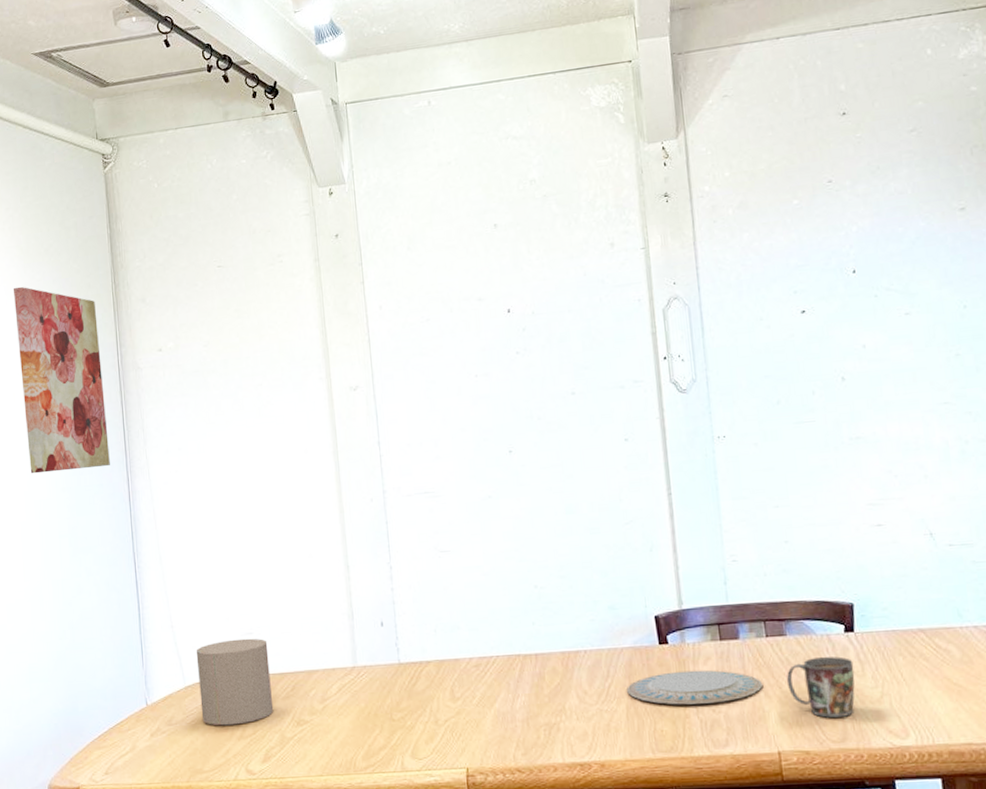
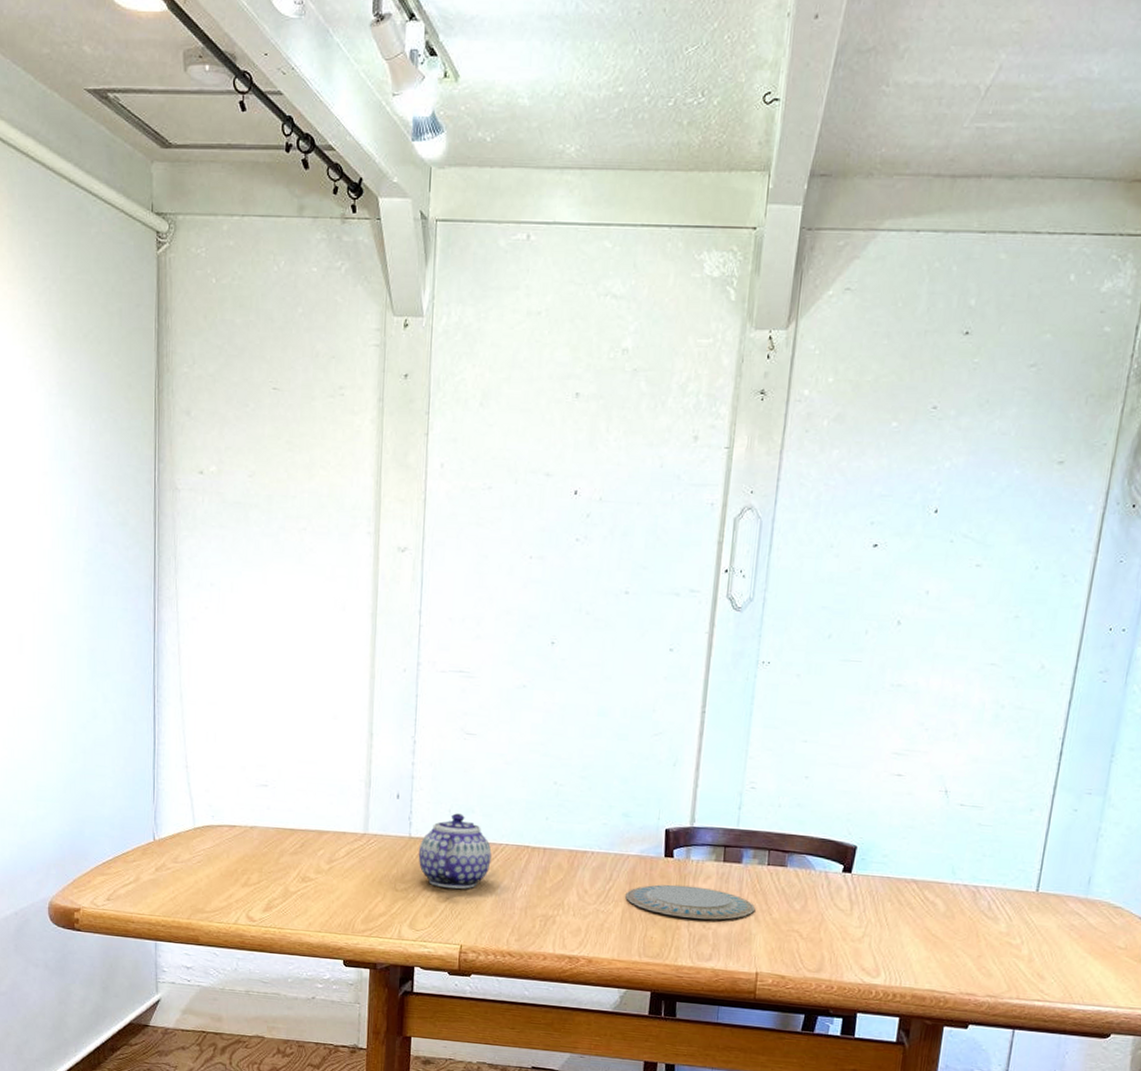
wall art: present [13,286,110,474] -> none [45,373,138,590]
candle: present [196,638,274,726] -> none [208,788,282,872]
teapot: none [409,632,485,710] -> present [418,813,492,889]
mug: present [787,656,855,718] -> none [778,891,844,950]

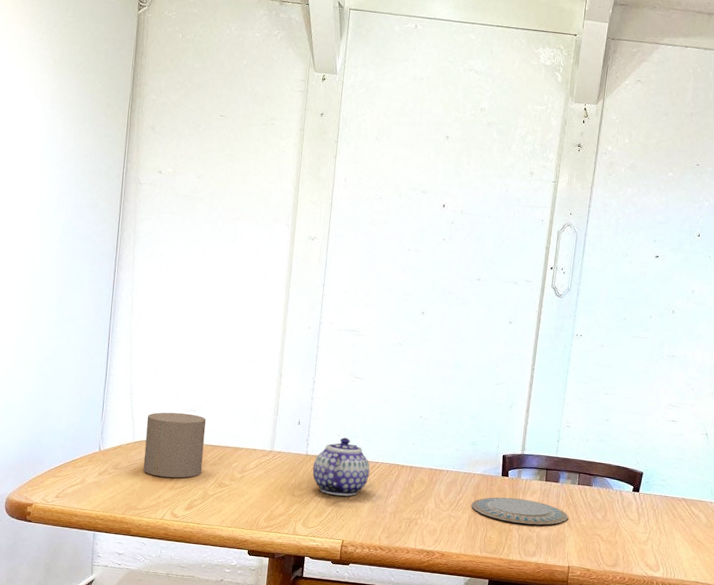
candle: none [208,788,282,872] -> present [143,412,207,478]

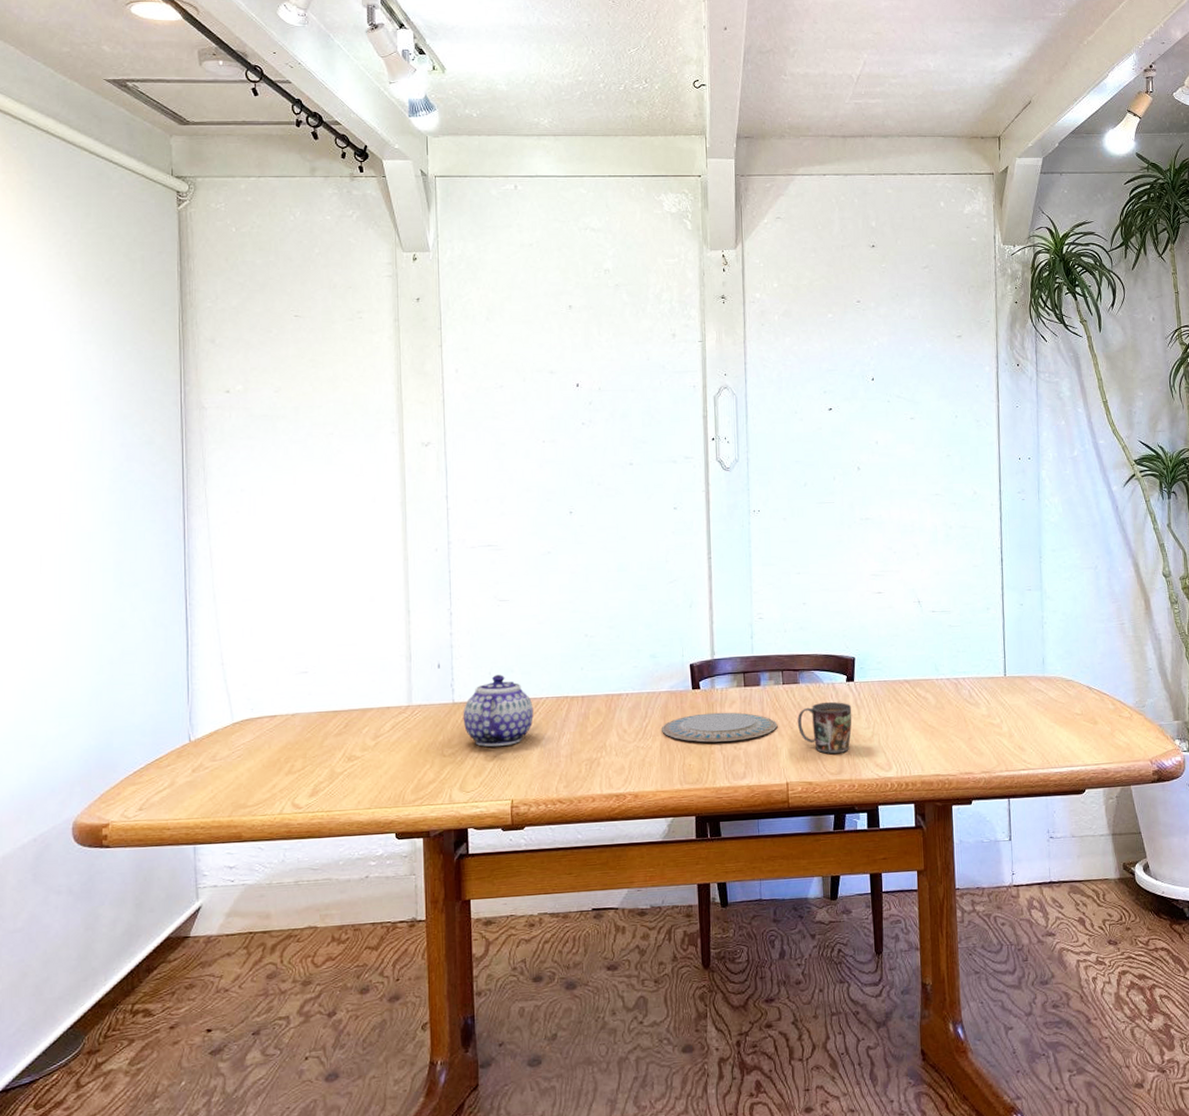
candle: present [143,412,207,478] -> none [246,677,325,762]
mug: none [585,505,634,550] -> present [798,701,852,754]

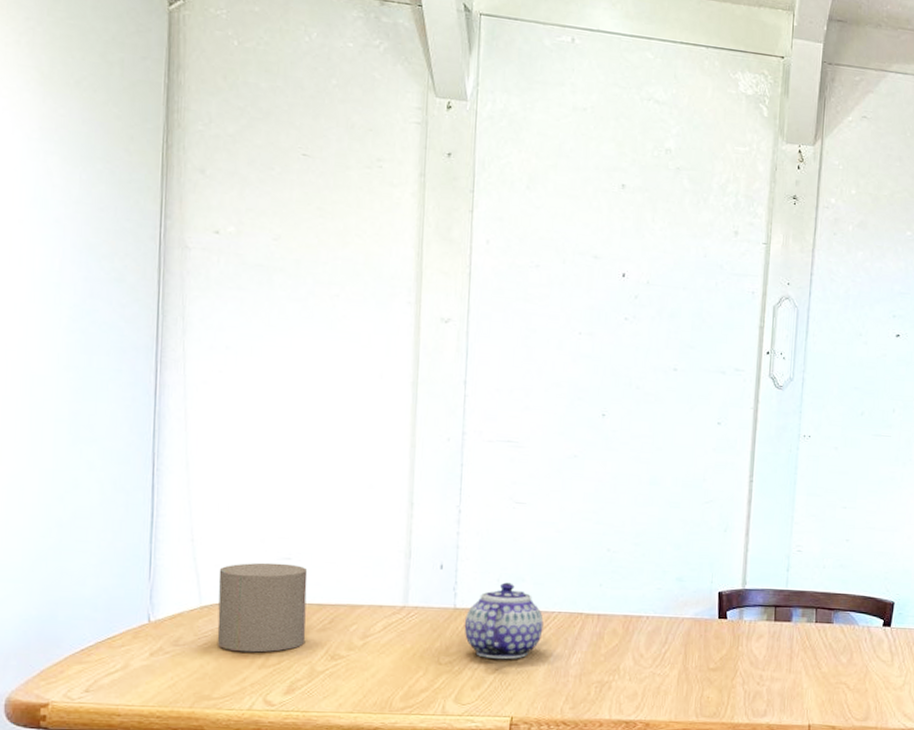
candle: none [246,677,325,762] -> present [217,562,308,653]
plate: present [662,712,778,743] -> none [681,645,806,677]
mug: present [798,701,852,754] -> none [827,645,886,699]

